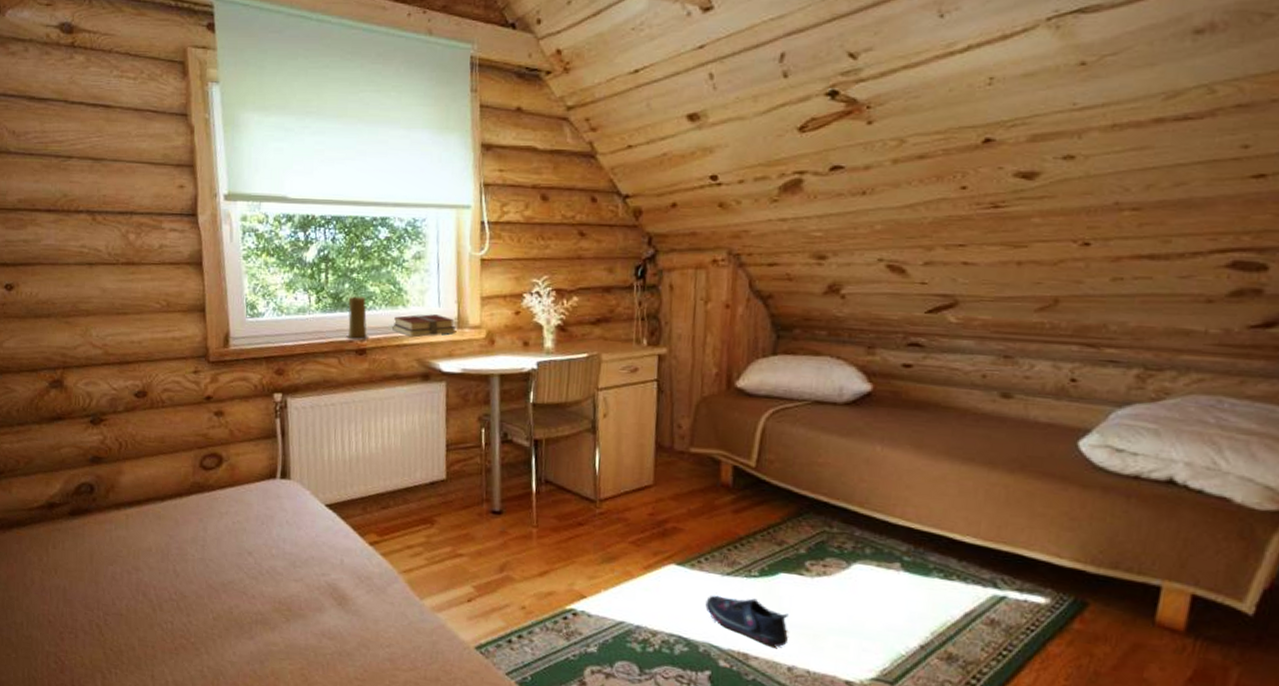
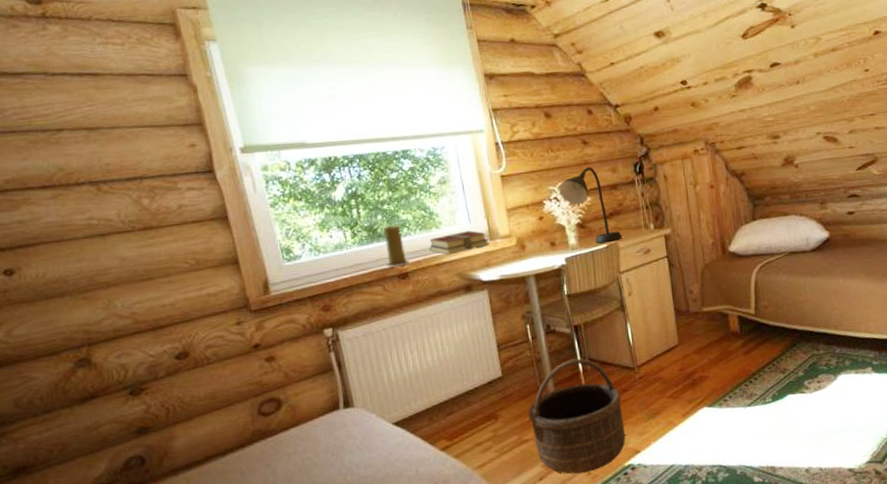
basket: none [467,476,575,606] -> present [528,358,626,475]
desk lamp: none [543,262,608,352] -> present [559,167,623,244]
slipper: present [705,595,789,647] -> none [735,420,802,456]

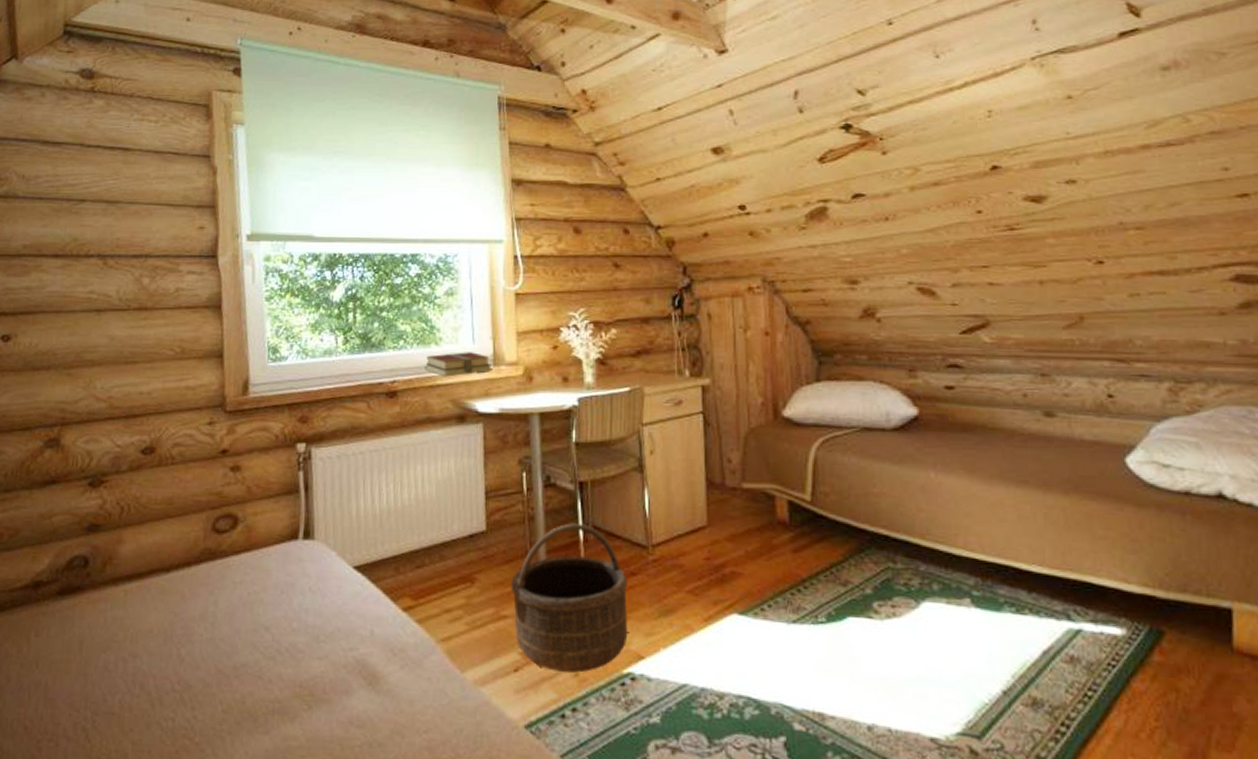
candle: present [383,225,410,268] -> none [374,335,401,384]
desk lamp: present [559,167,623,244] -> none [580,294,650,386]

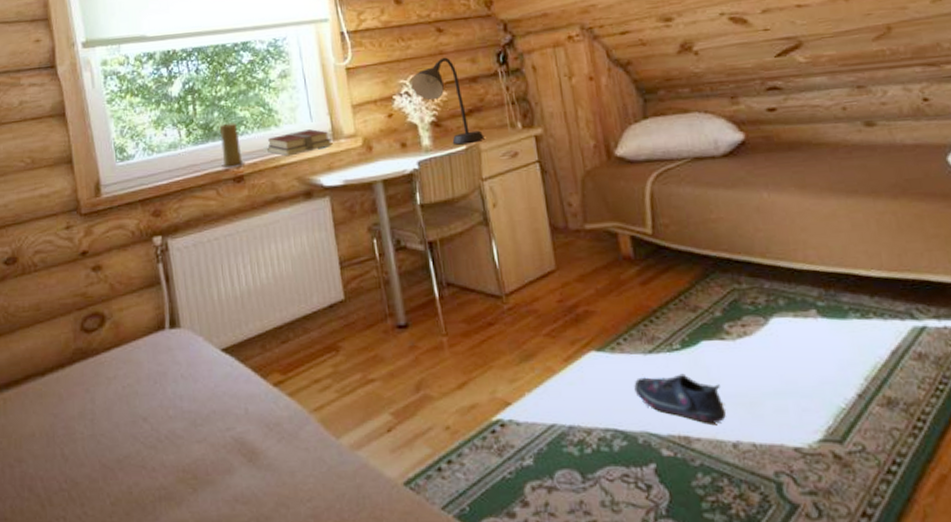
candle: none [374,335,401,384] -> present [219,122,246,170]
basket: present [510,523,628,673] -> none [374,282,493,427]
desk lamp: none [580,294,650,386] -> present [410,57,485,145]
slipper: none [773,646,864,702] -> present [634,373,726,423]

